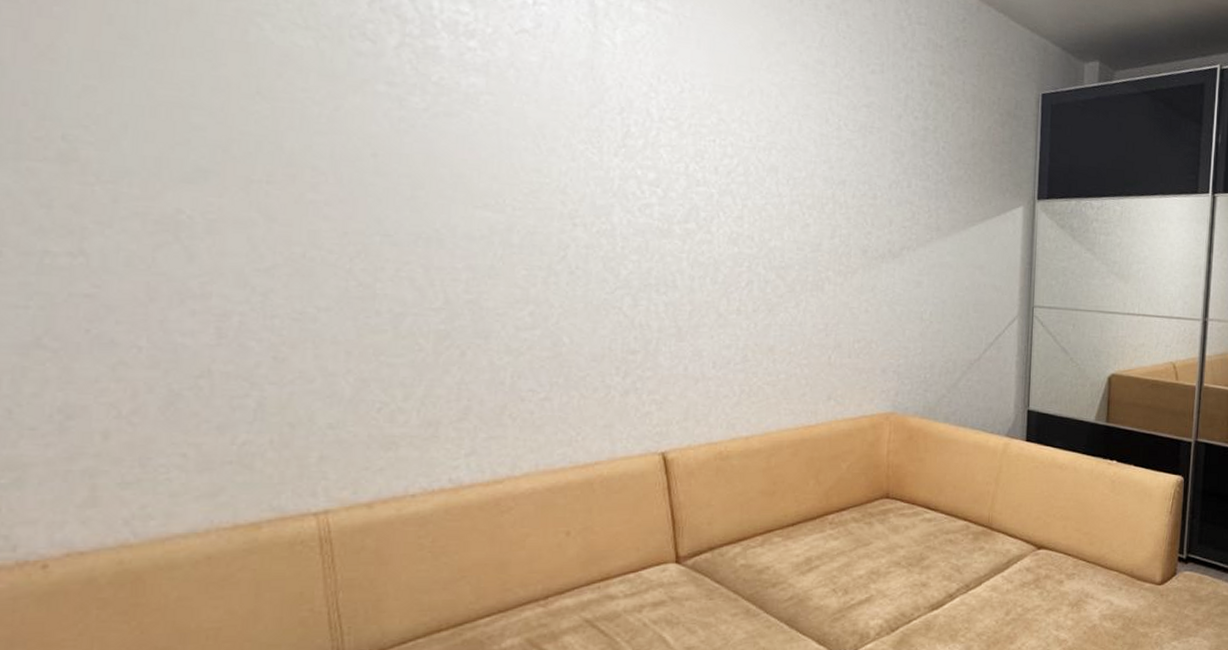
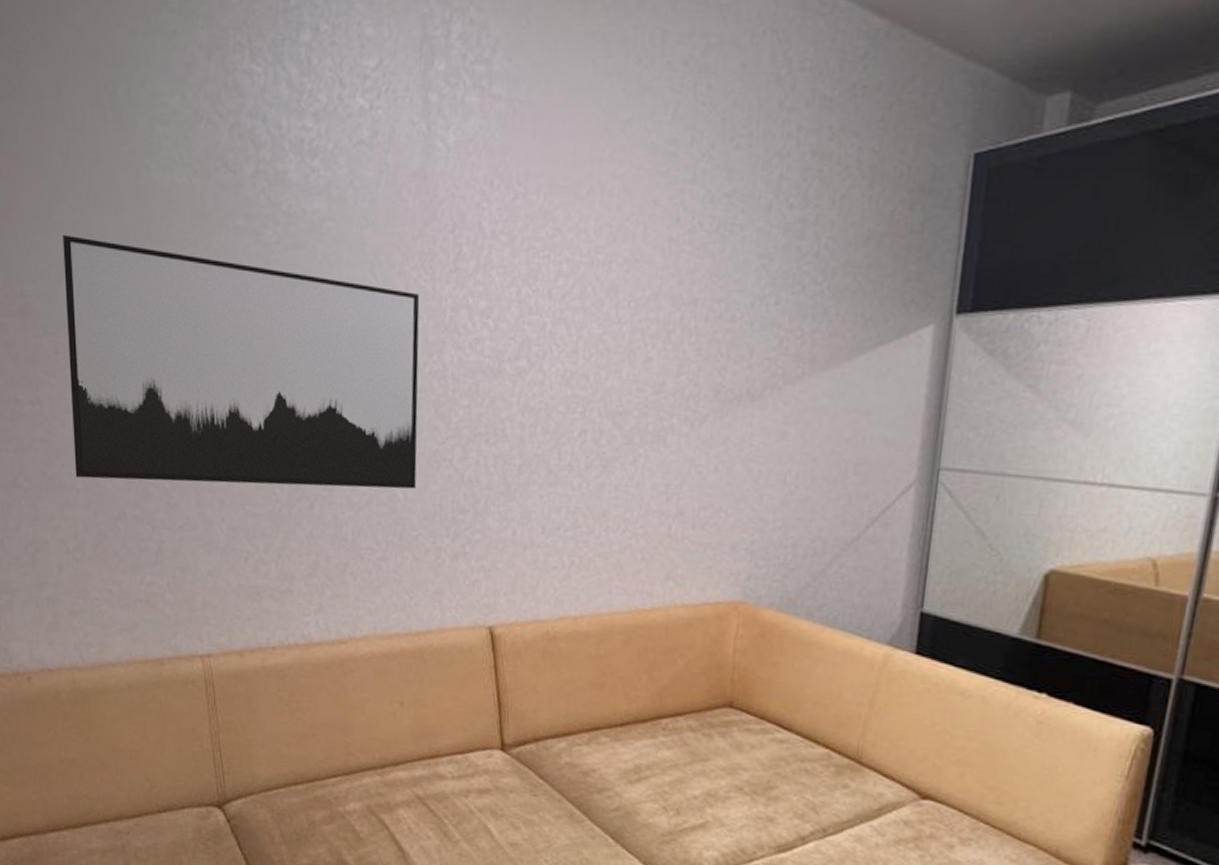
wall art: none [132,80,587,336] -> present [63,234,420,489]

